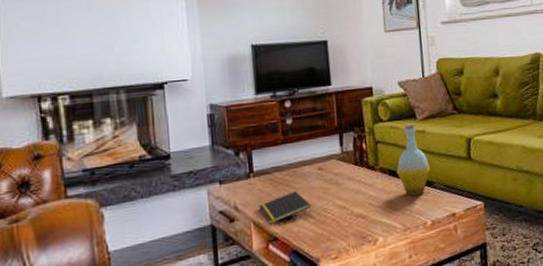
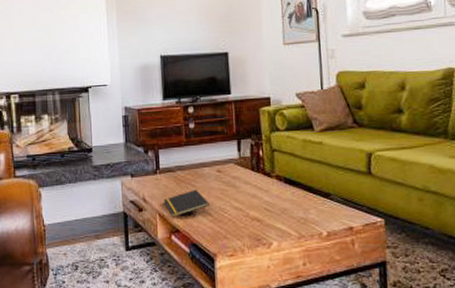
bottle: present [396,123,430,197] -> none [292,134,327,206]

